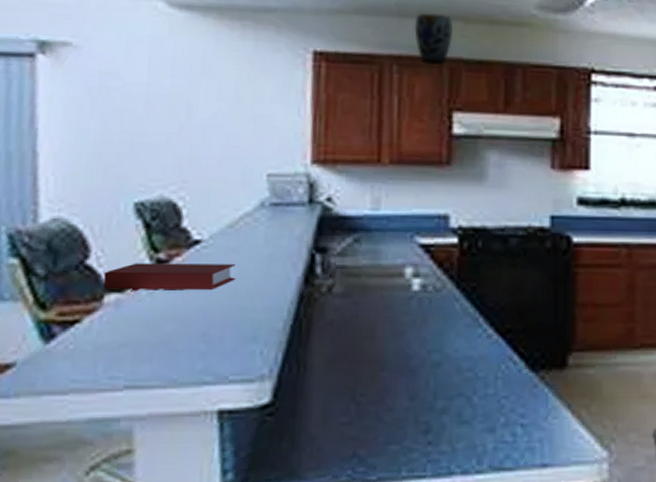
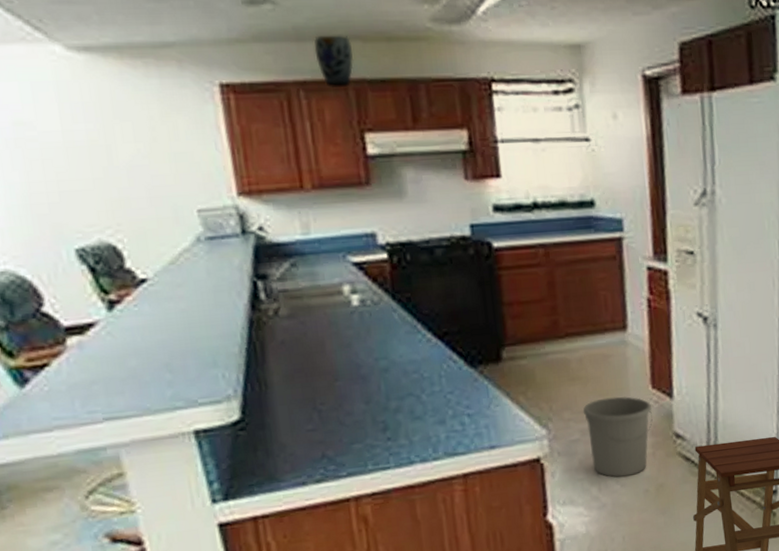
book: present [103,263,237,291] -> none [61,298,188,333]

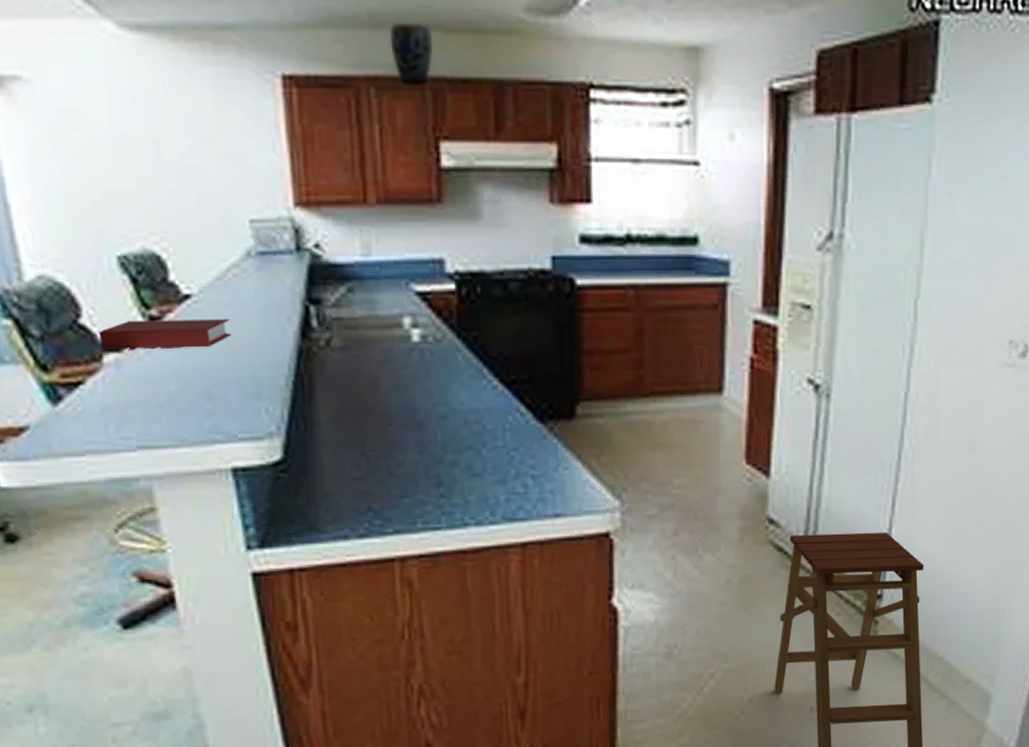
book: none [61,298,188,333] -> present [99,319,232,349]
bucket: present [582,396,653,477] -> none [663,470,745,563]

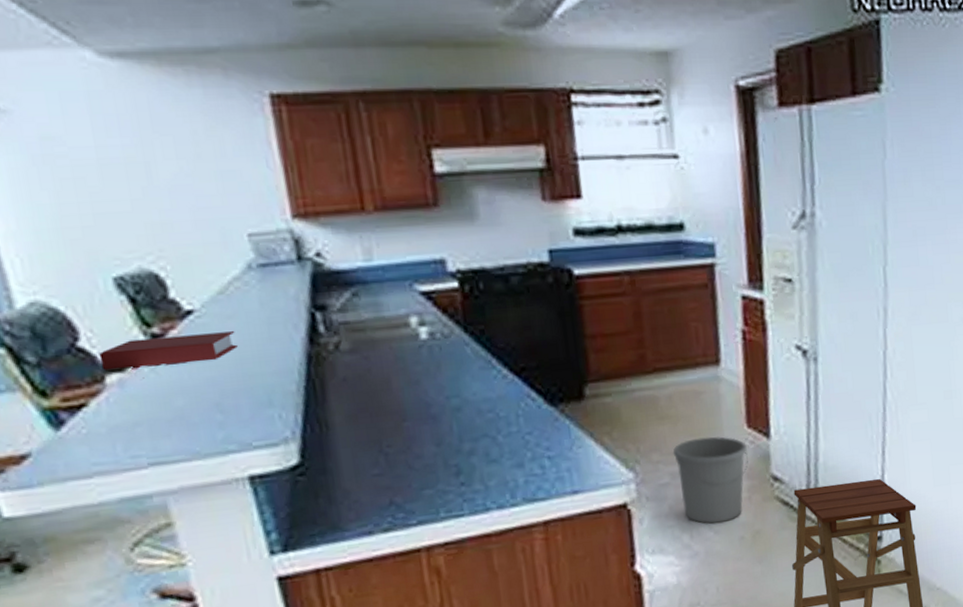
vase: present [389,23,433,86] -> none [374,40,418,98]
bucket: none [663,470,745,563] -> present [672,436,748,524]

